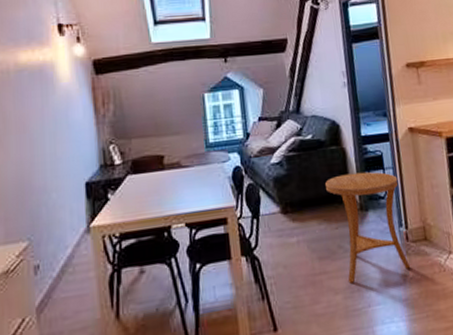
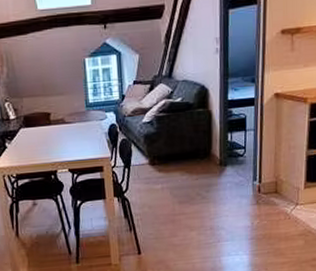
side table: present [324,171,411,284] -> none [189,132,259,223]

